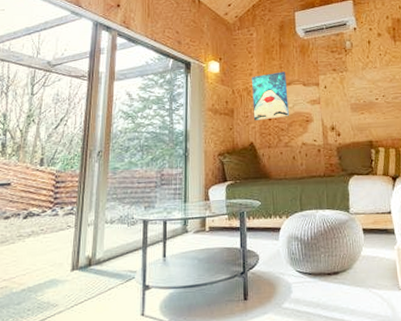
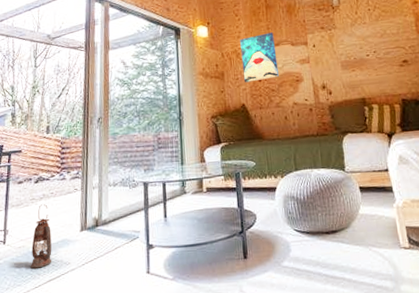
lantern: none [12,241,39,311] -> present [30,204,52,269]

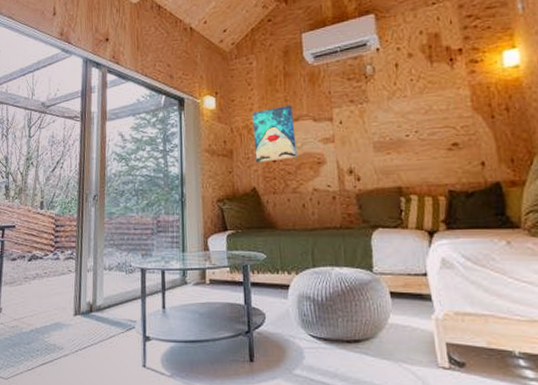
lantern: present [30,204,52,269] -> none [23,284,45,350]

